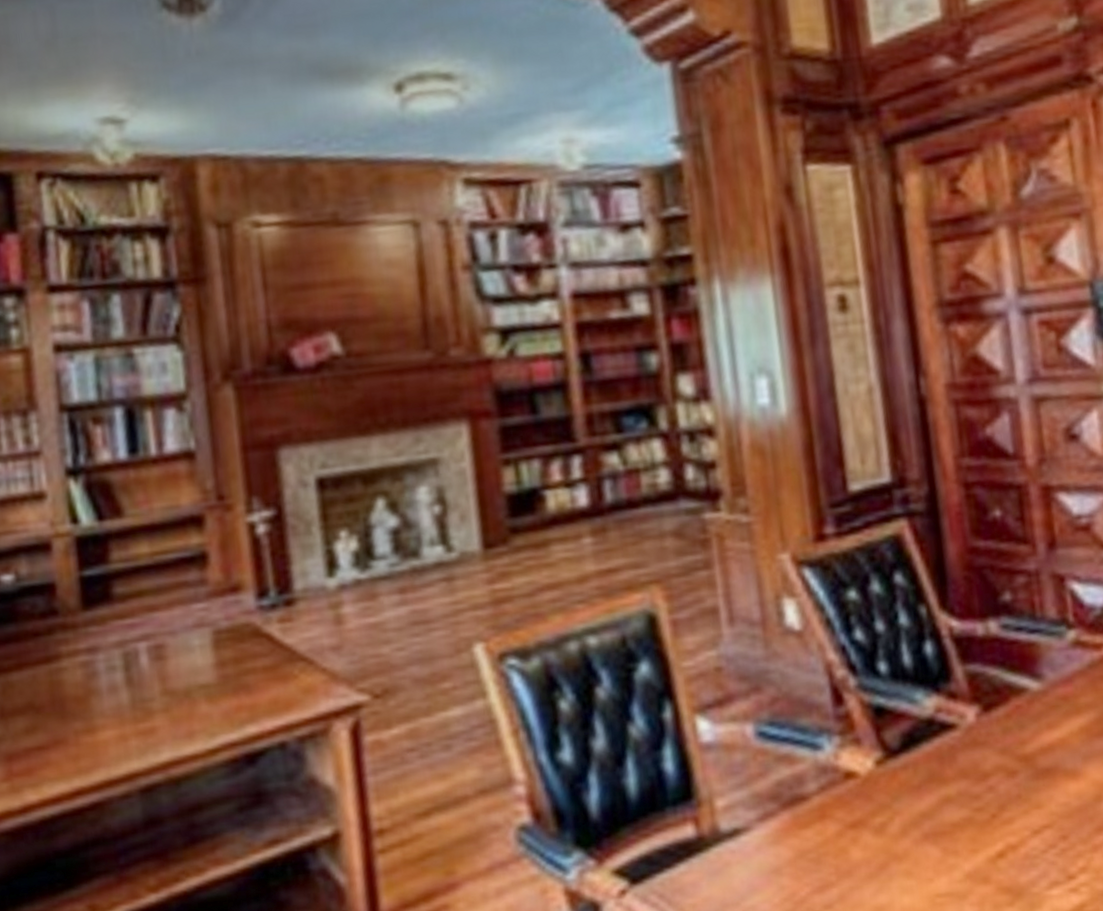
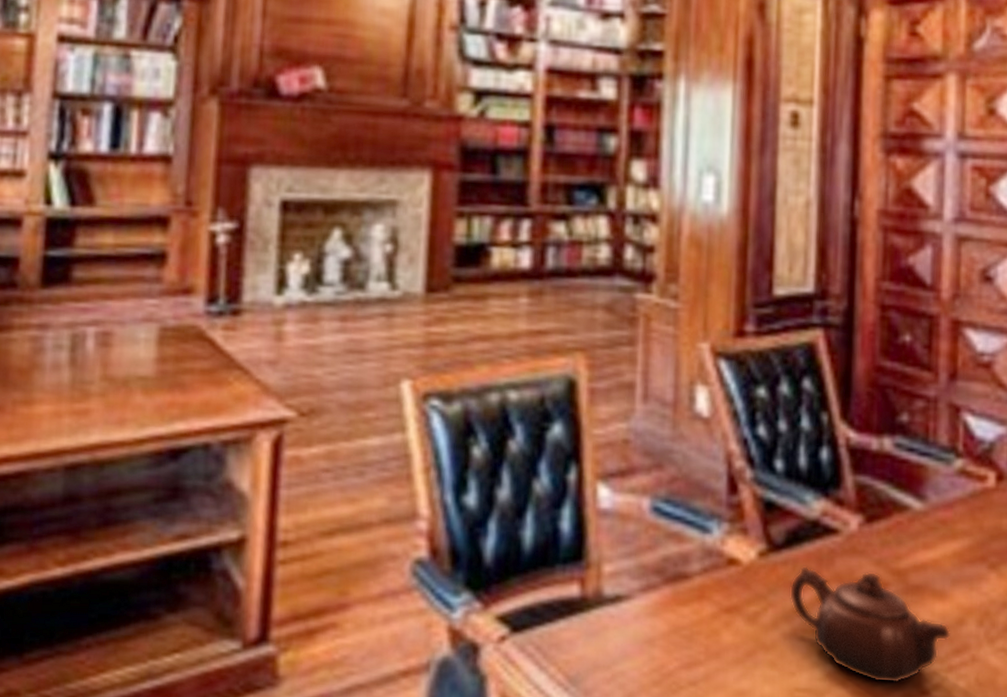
teapot: none [913,761,1090,875] -> present [789,566,951,684]

